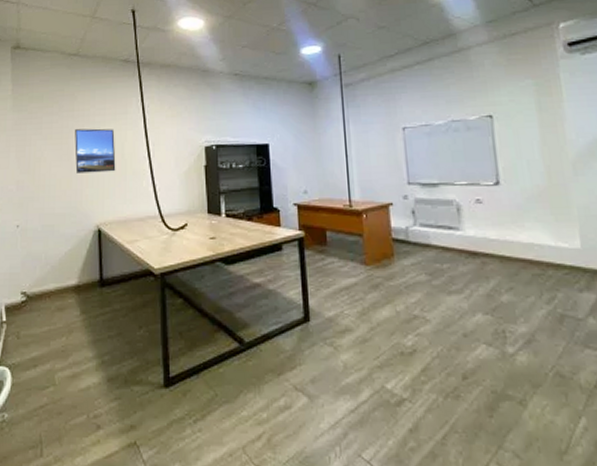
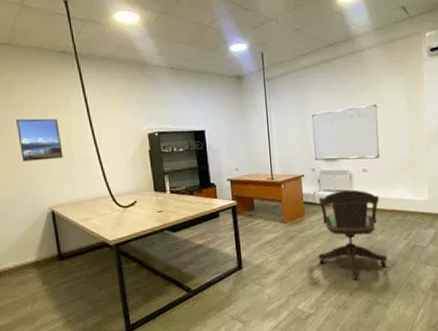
office chair: none [413,226,520,357] -> present [318,189,387,280]

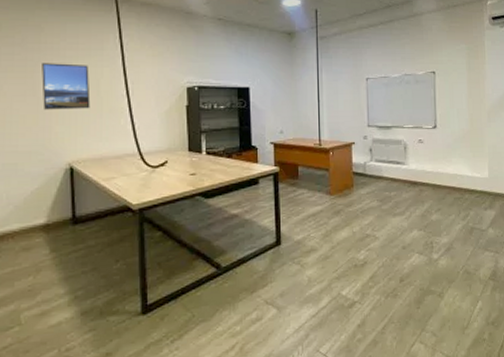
office chair: present [318,189,387,280] -> none [366,161,443,264]

